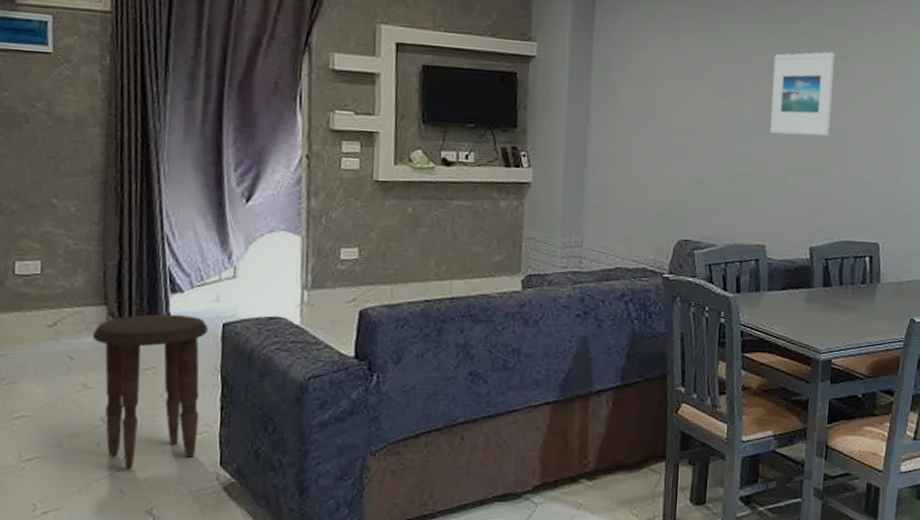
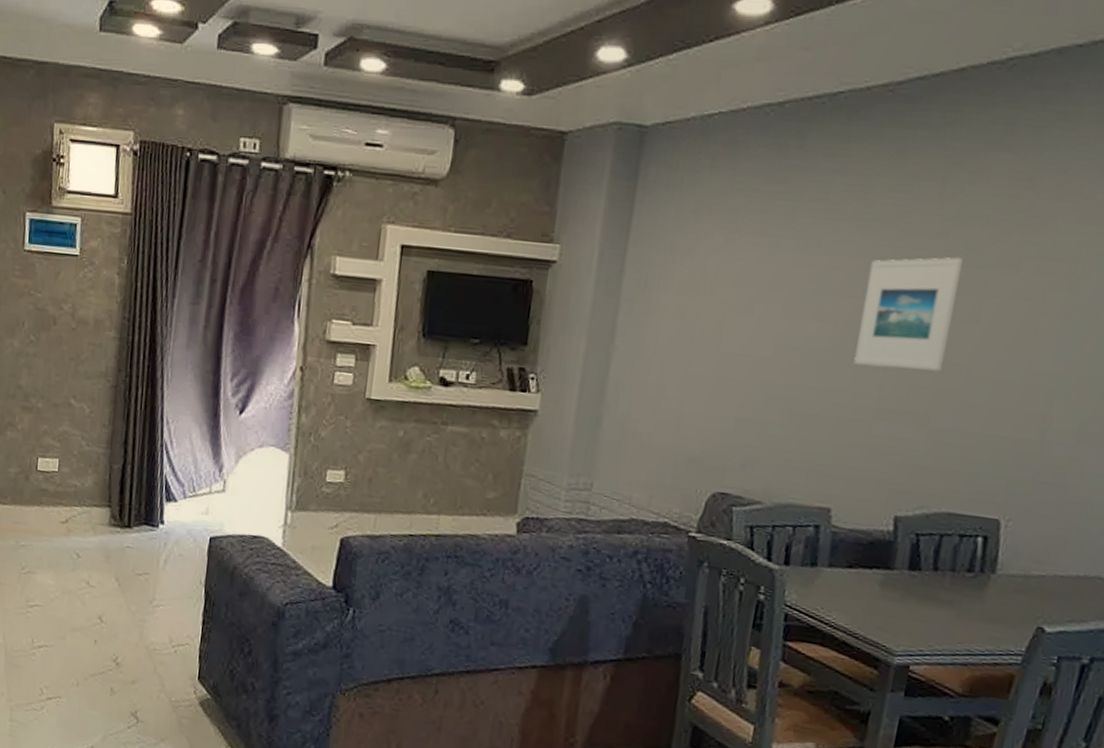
side table: present [93,314,208,470] -> none [97,520,196,671]

